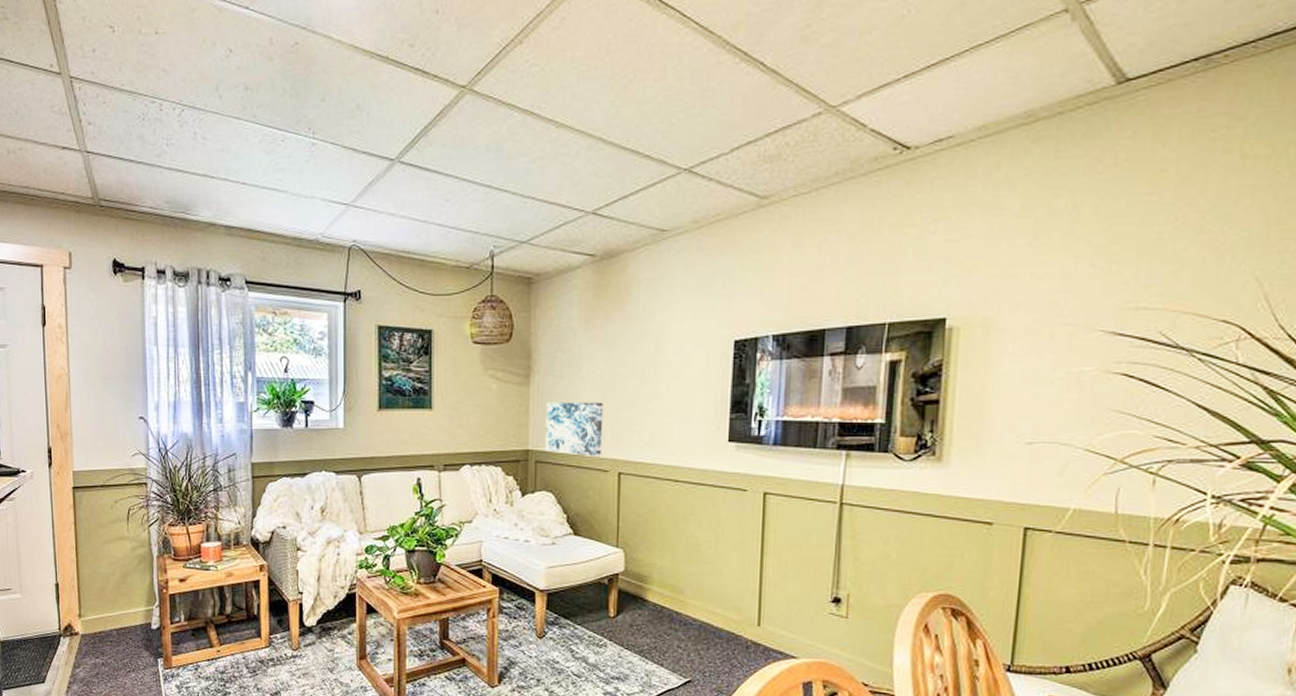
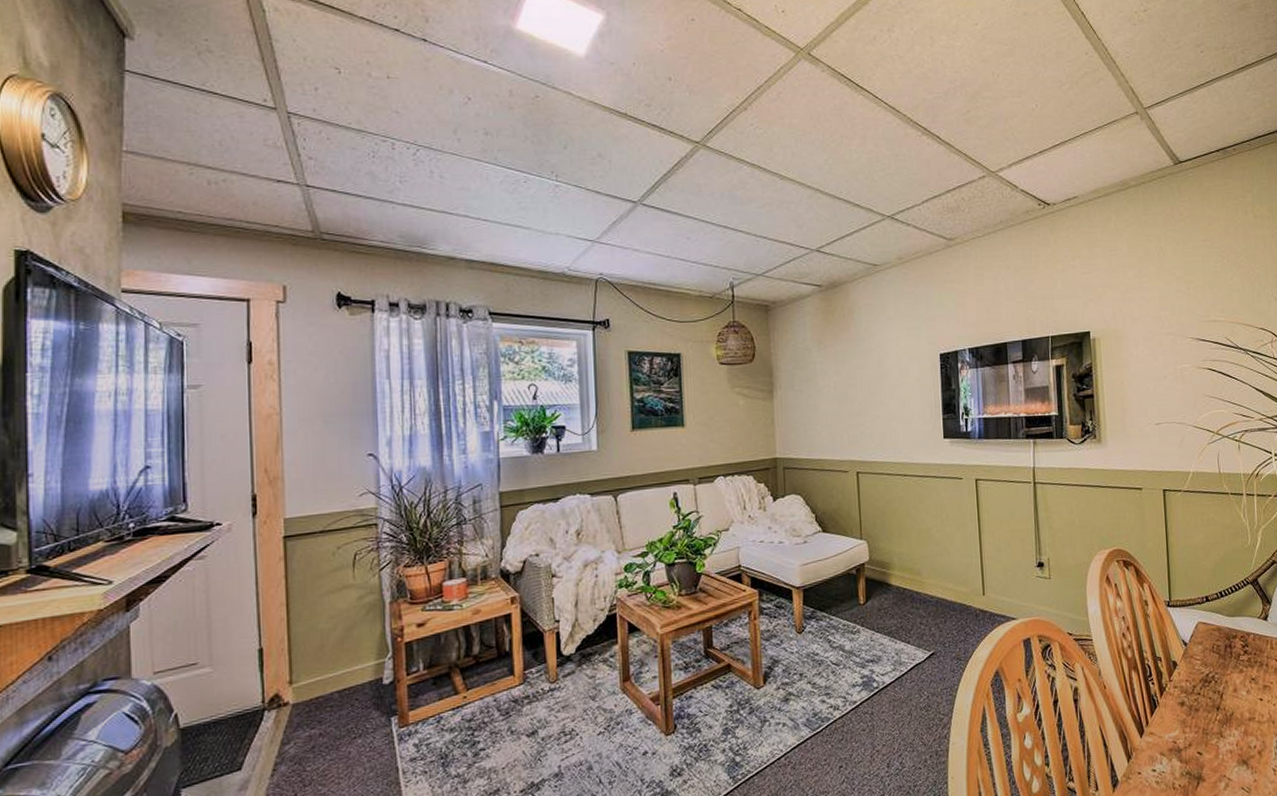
wall art: present [544,402,604,457] -> none [789,411,841,460]

